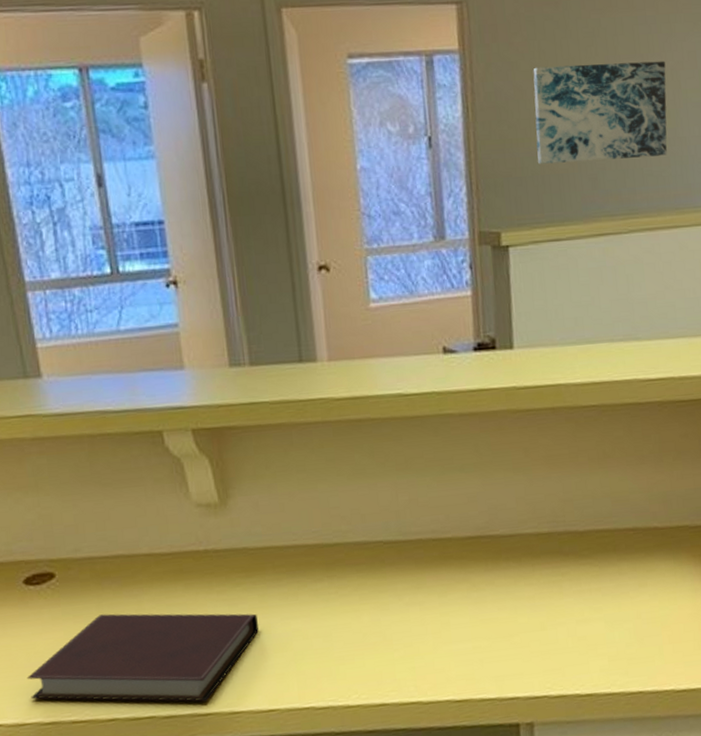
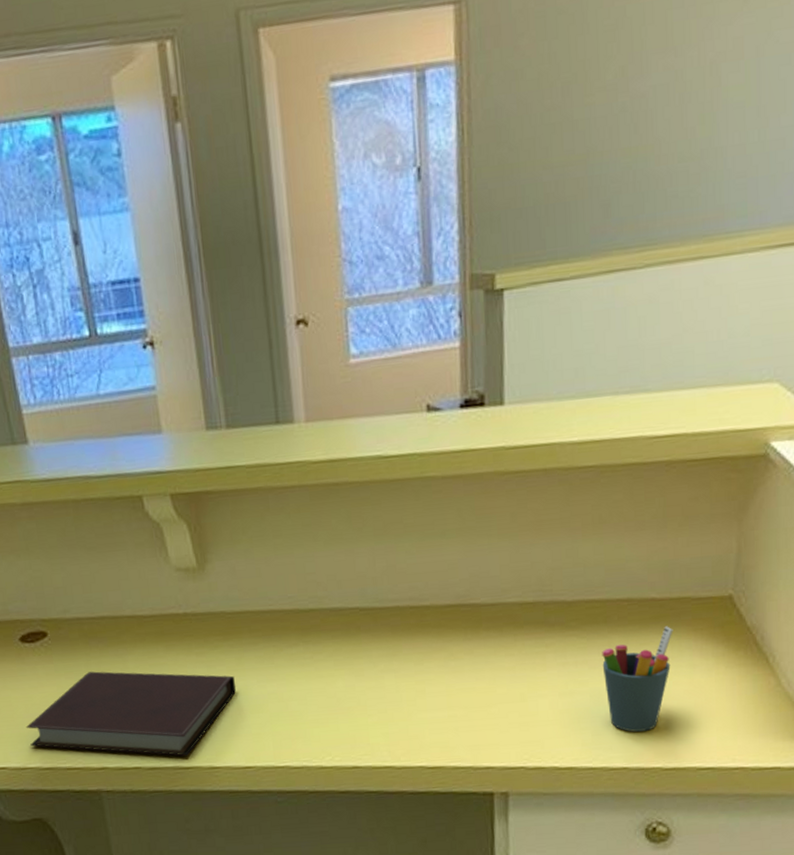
wall art: present [533,61,667,164] -> none [540,52,704,192]
pen holder: none [613,553,675,656] -> present [602,626,673,732]

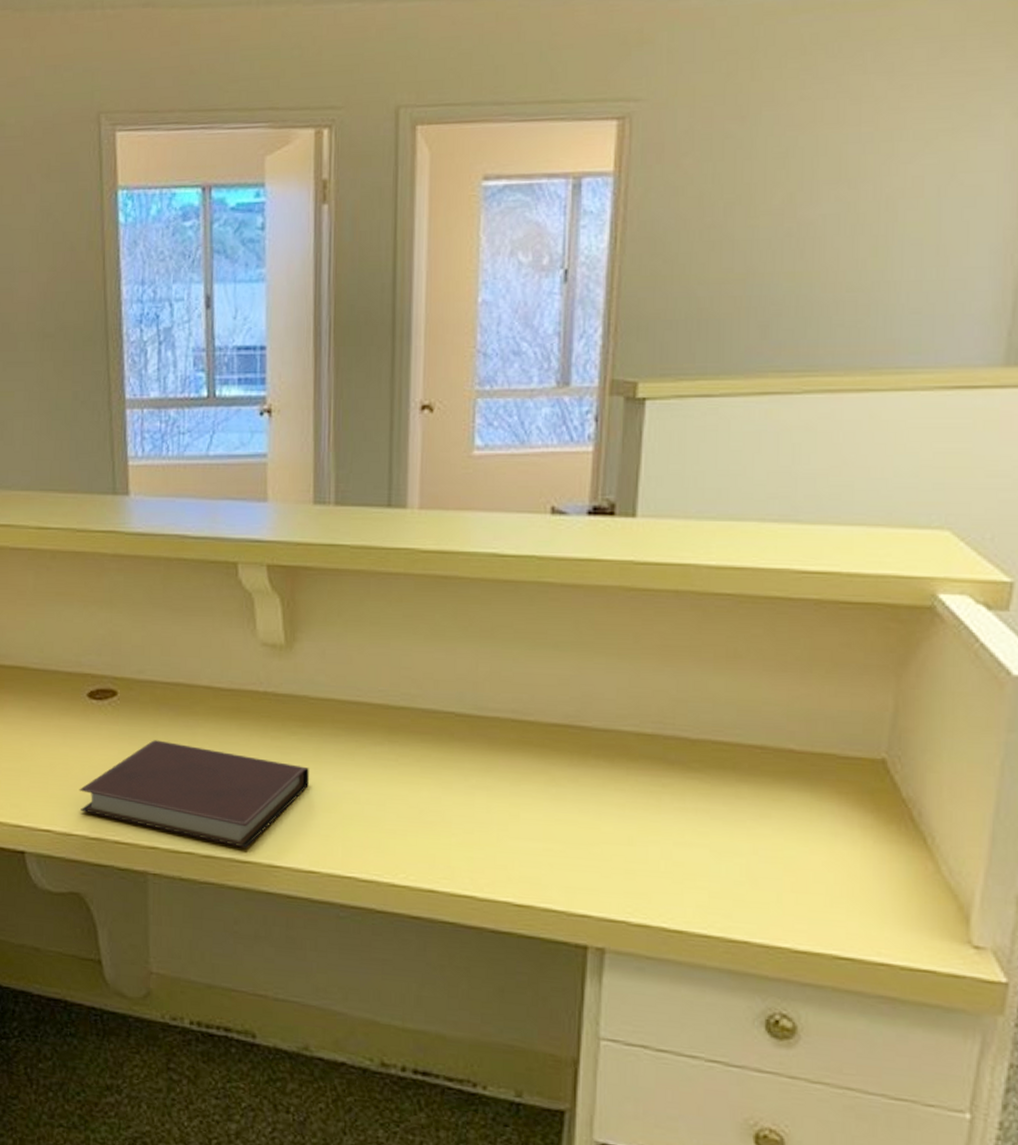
pen holder: present [602,626,673,732] -> none [727,783,813,902]

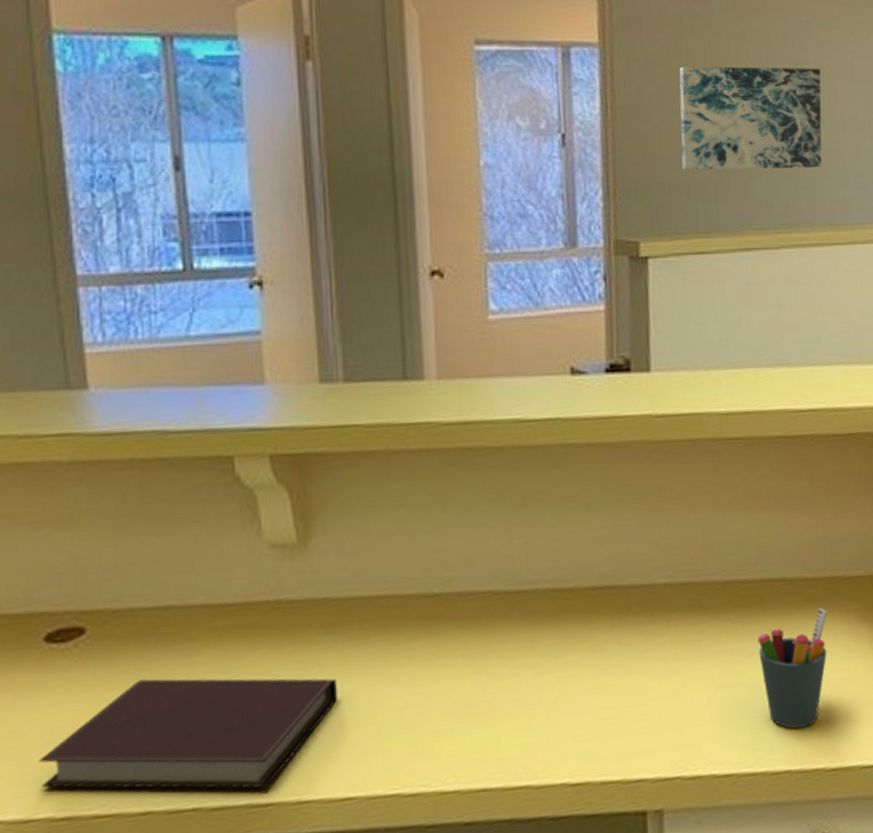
wall art: none [694,187,879,306] -> present [679,66,822,170]
pen holder: none [727,783,813,902] -> present [757,608,828,729]

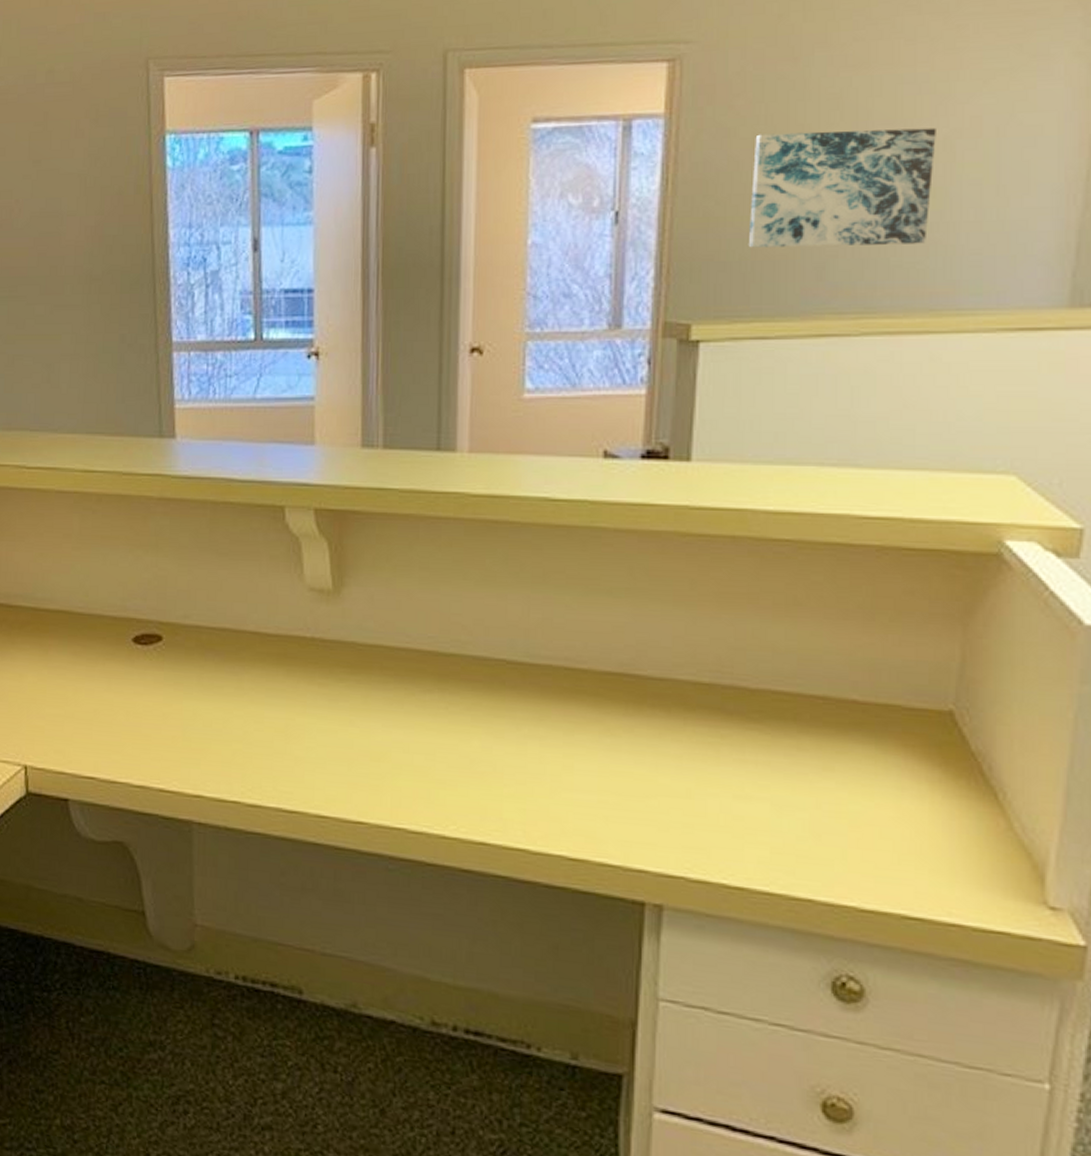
notebook: present [38,678,337,789] -> none [123,686,357,798]
pen holder: present [757,608,828,729] -> none [788,735,878,859]

